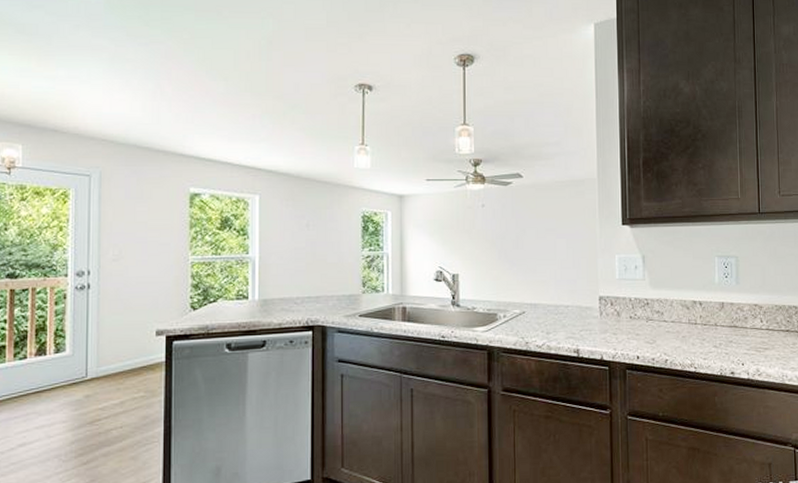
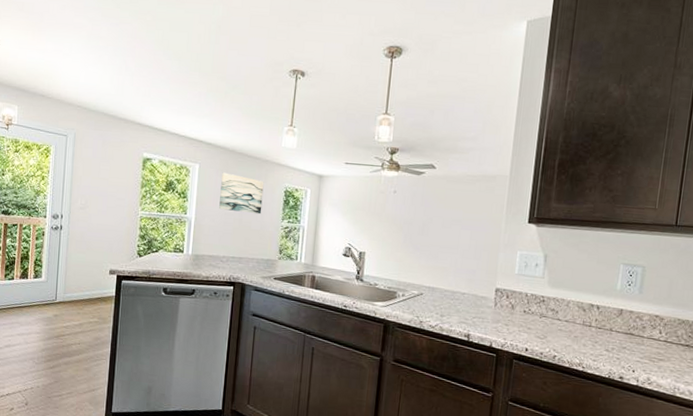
wall art: none [287,202,338,245] -> present [219,172,264,215]

